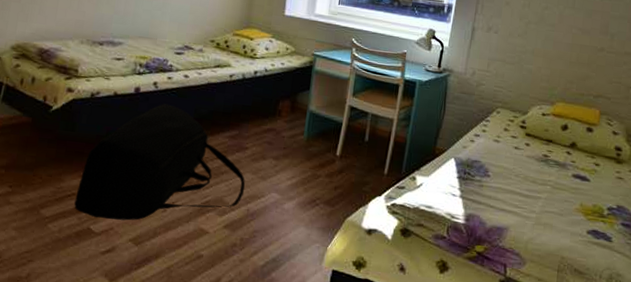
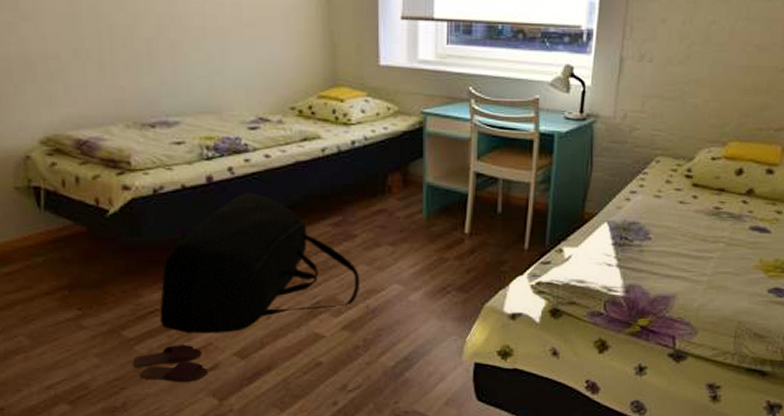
slippers: none [44,226,106,261] -> present [133,345,209,383]

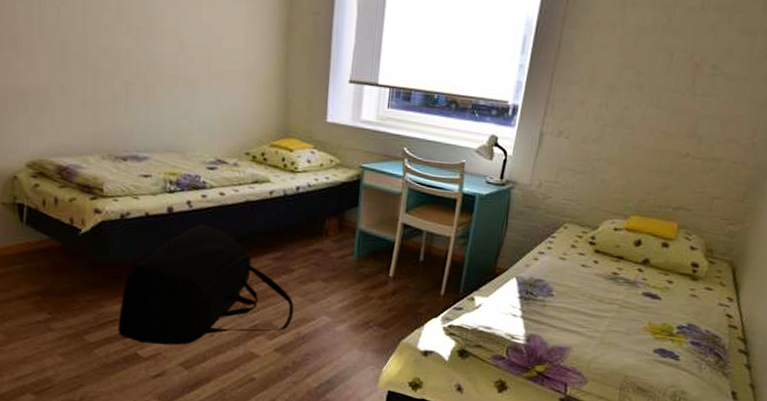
slippers: present [133,345,209,383] -> none [92,351,156,385]

